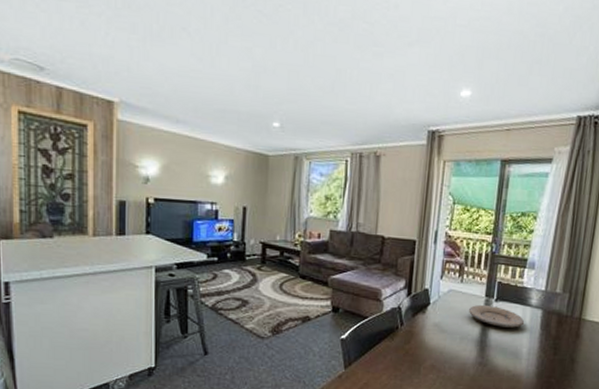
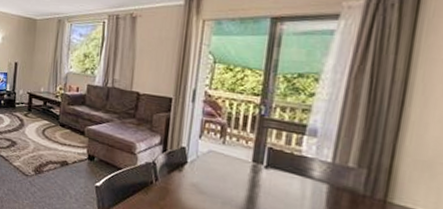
plate: present [468,304,525,328] -> none [231,169,304,201]

